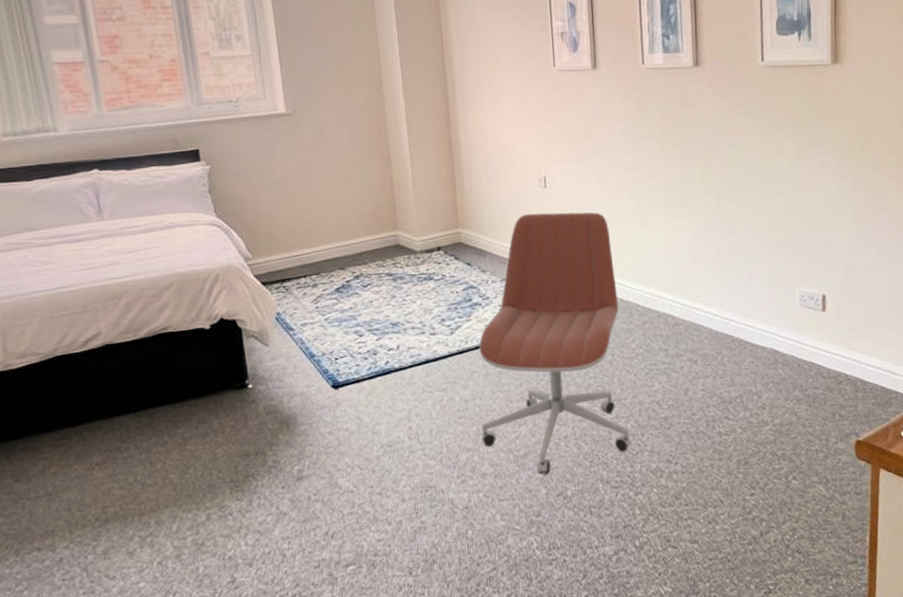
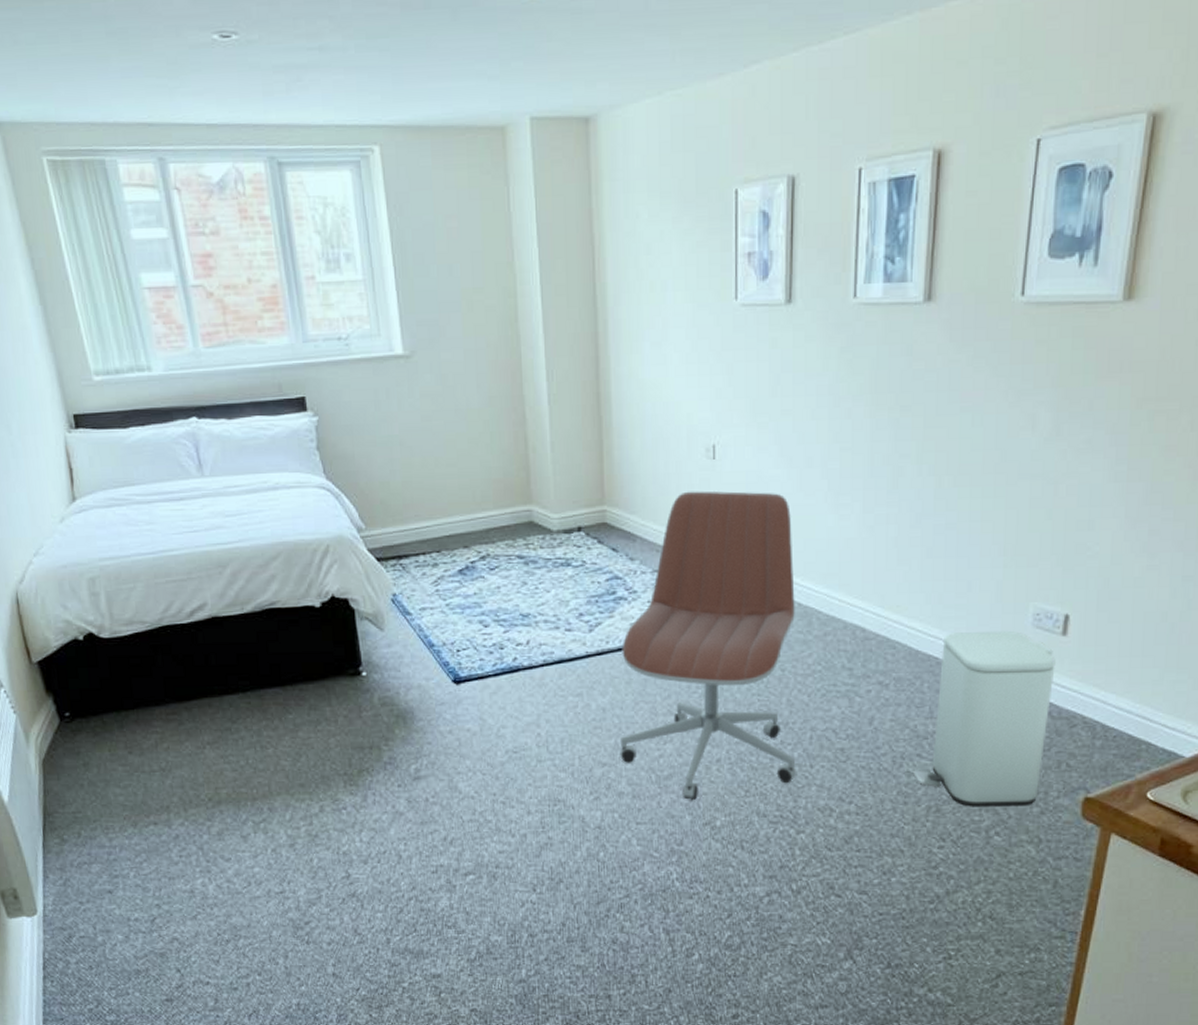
pedal bin: none [723,310,821,458] -> present [912,630,1056,807]

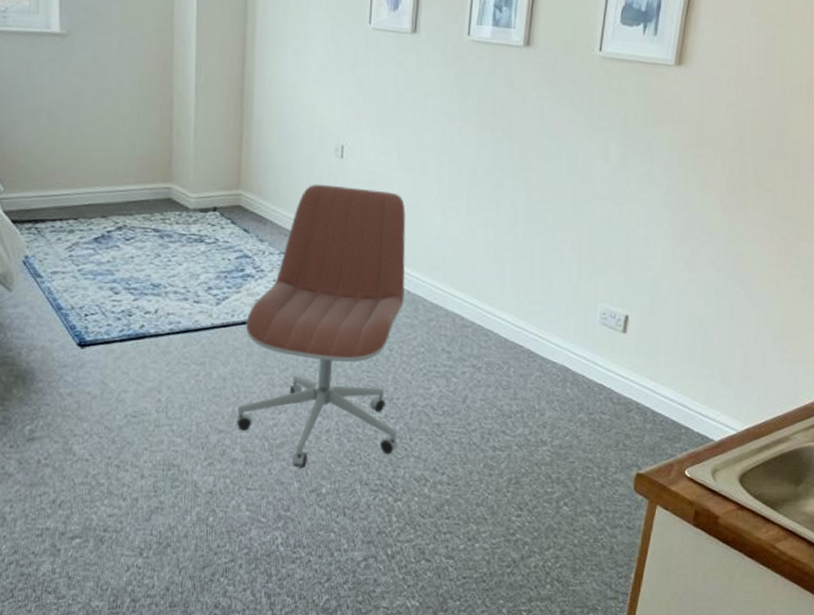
pedal bin: present [912,630,1056,807] -> none [497,325,617,480]

